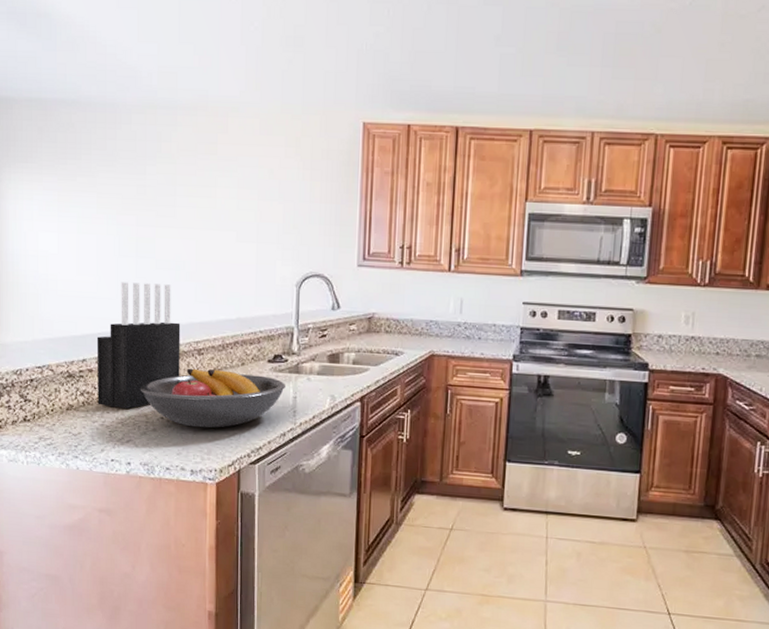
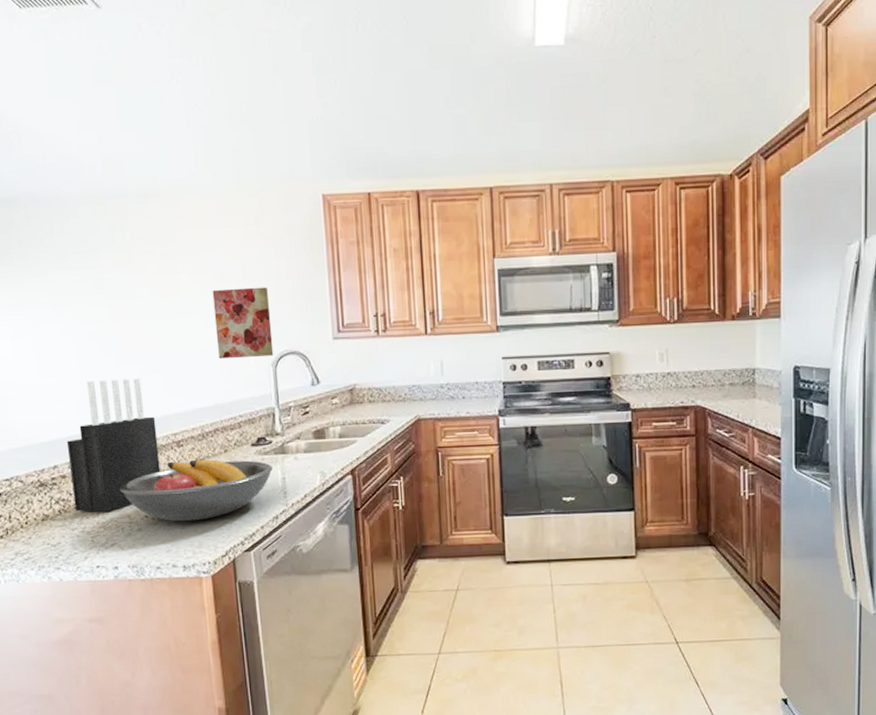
wall art: none [246,206,301,276] -> present [212,287,274,360]

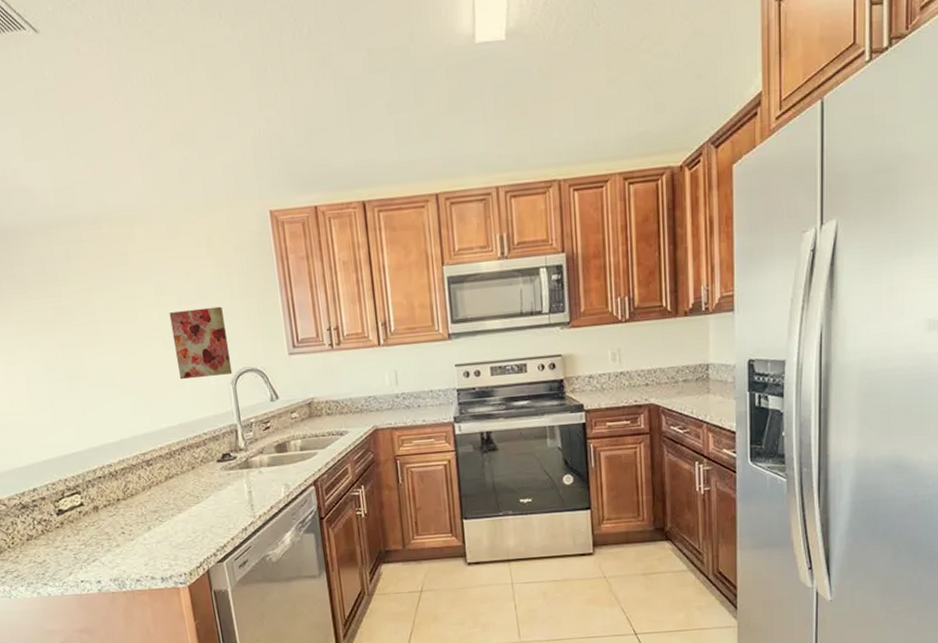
knife block: present [66,378,161,513] -> none [43,402,133,531]
fruit bowl: present [119,459,273,522] -> none [95,476,239,537]

